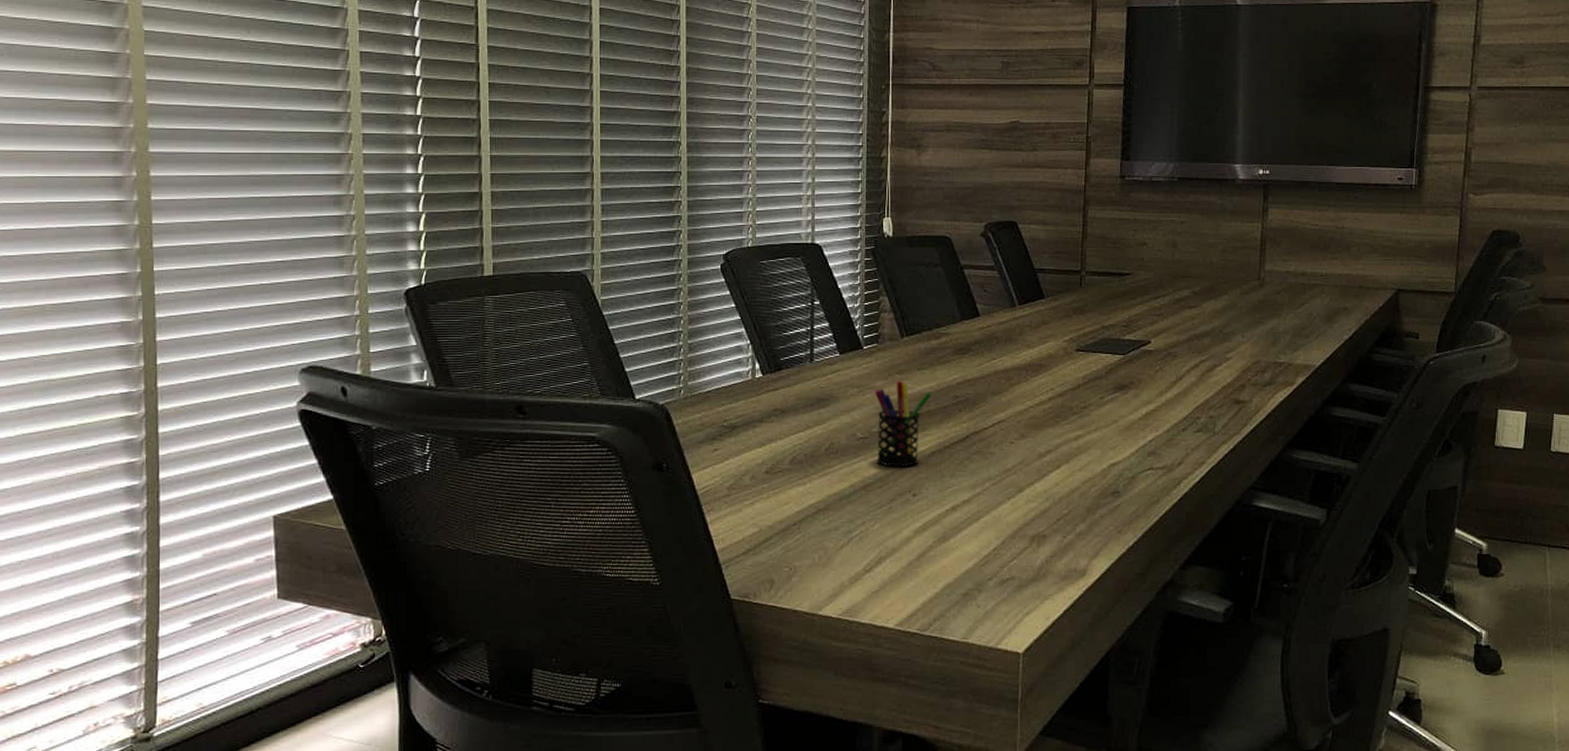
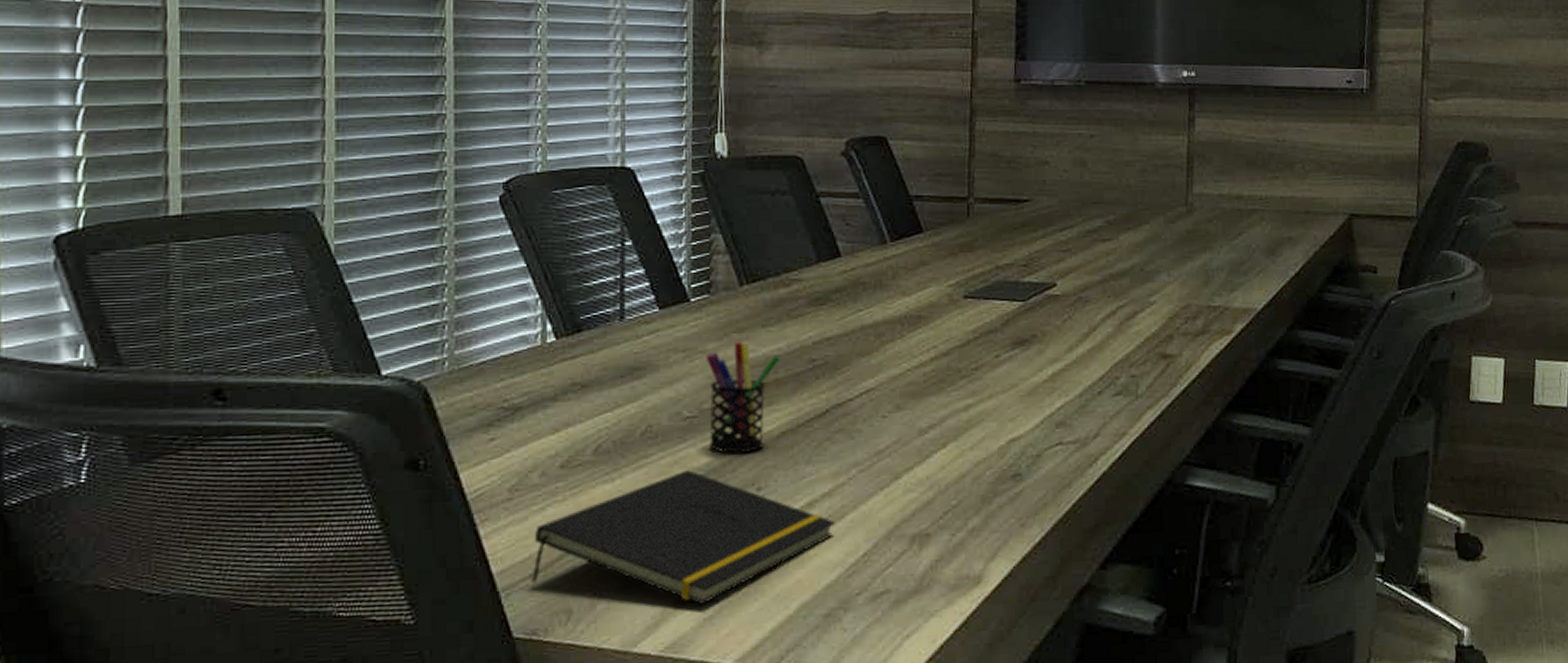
notepad: none [744,478,972,582] -> present [531,470,835,606]

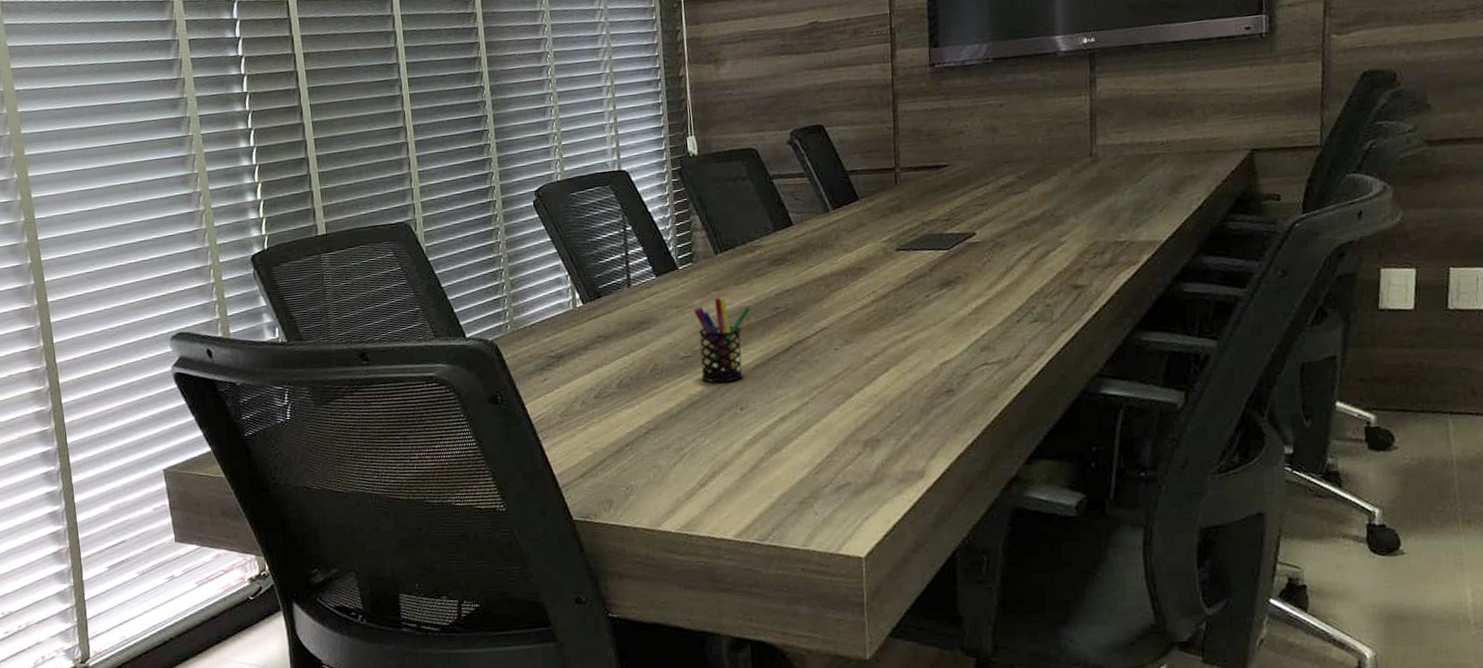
notepad: present [531,470,835,606] -> none [581,396,803,496]

